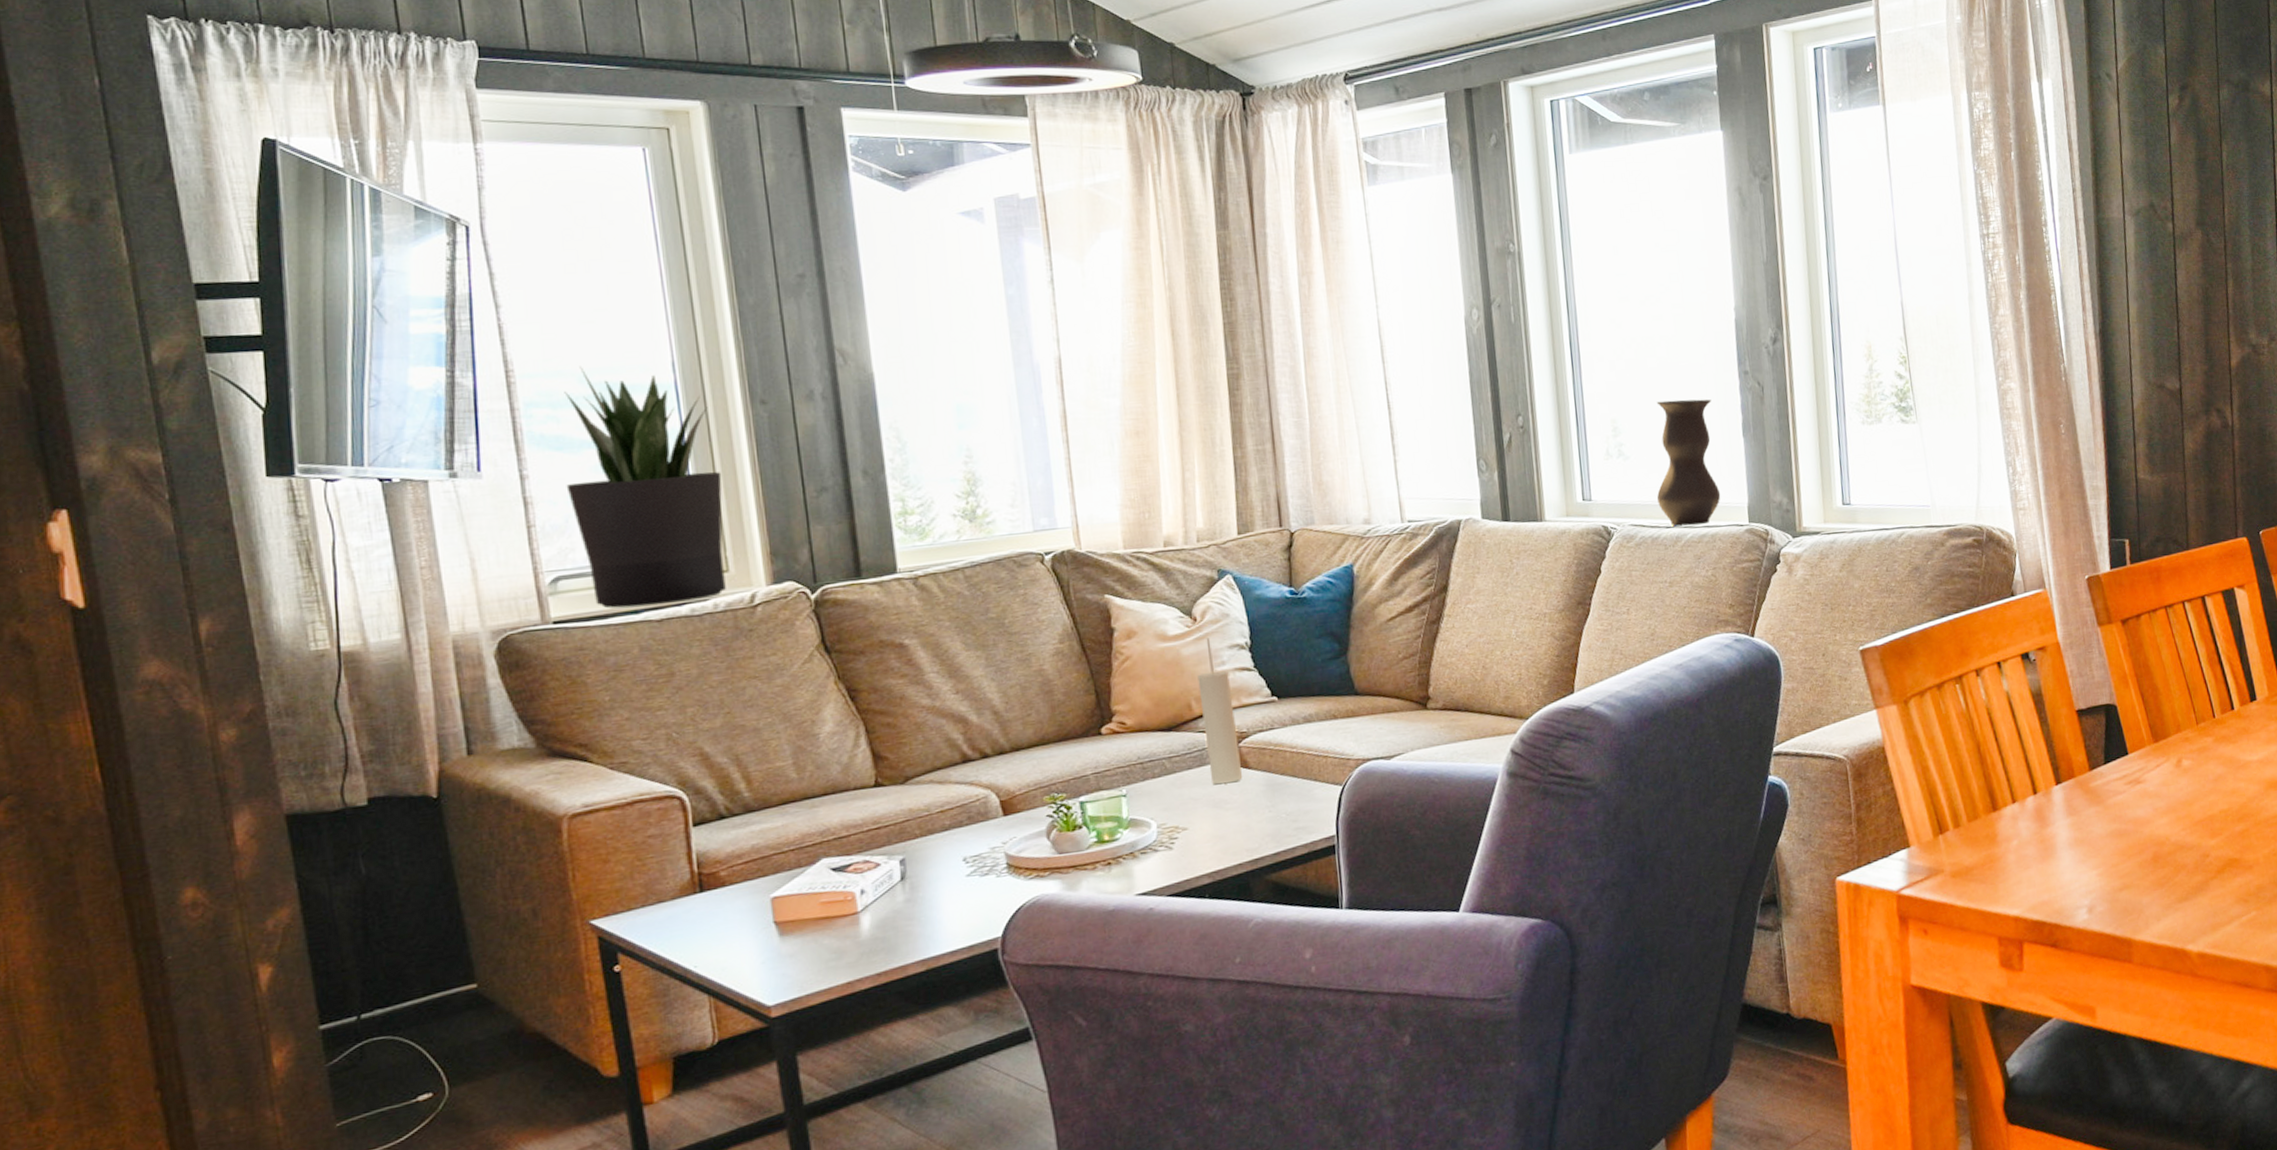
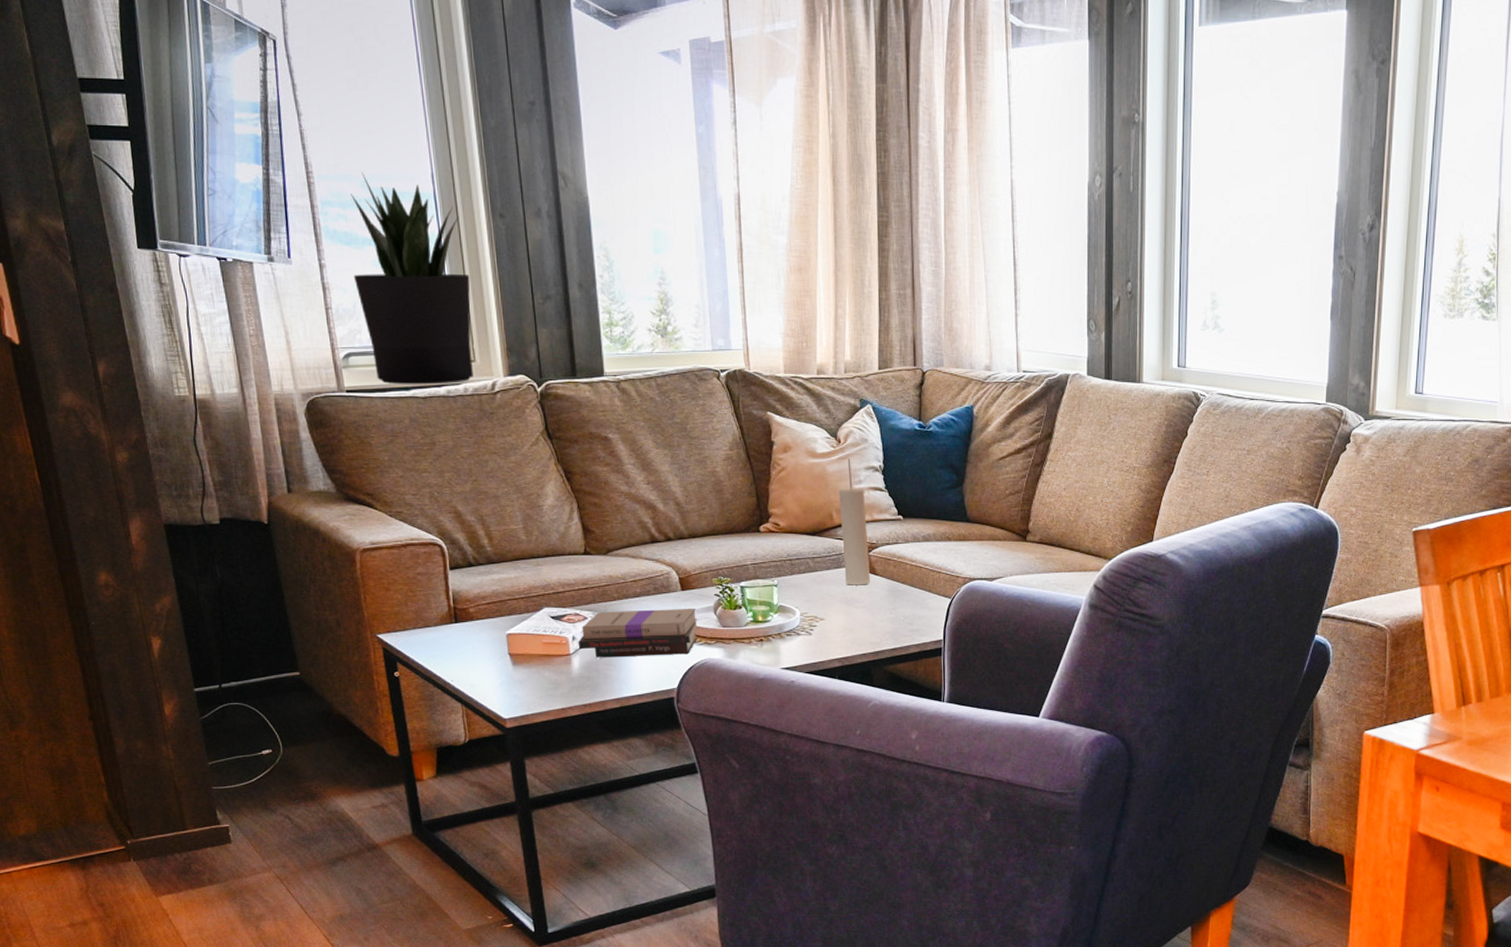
books: none [868,835,1026,913] -> present [578,608,698,658]
vase: present [1656,399,1721,526] -> none [1245,278,1305,400]

